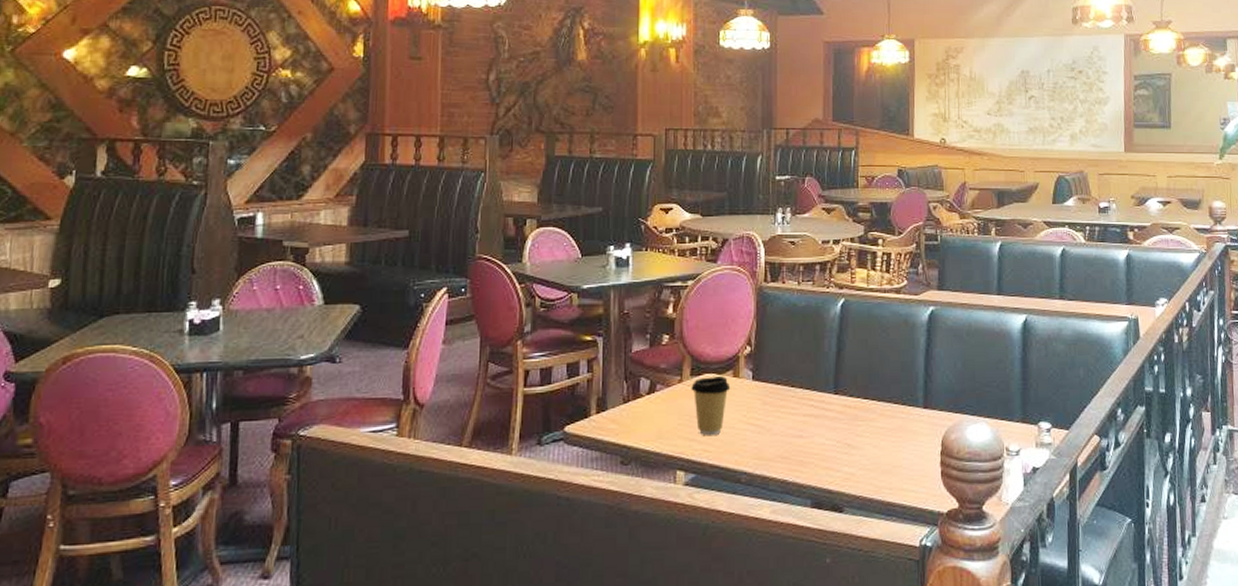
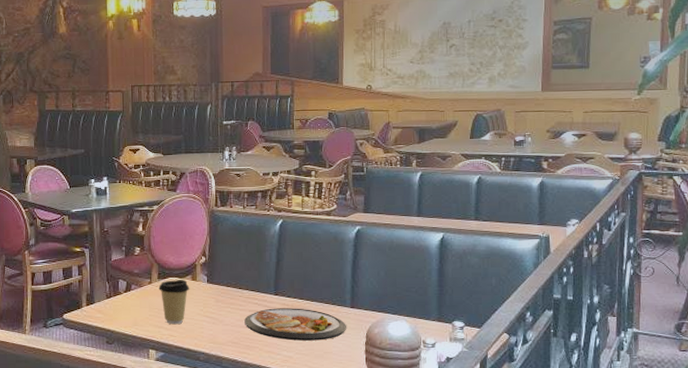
dish: none [797,410,920,453] -> present [244,308,347,341]

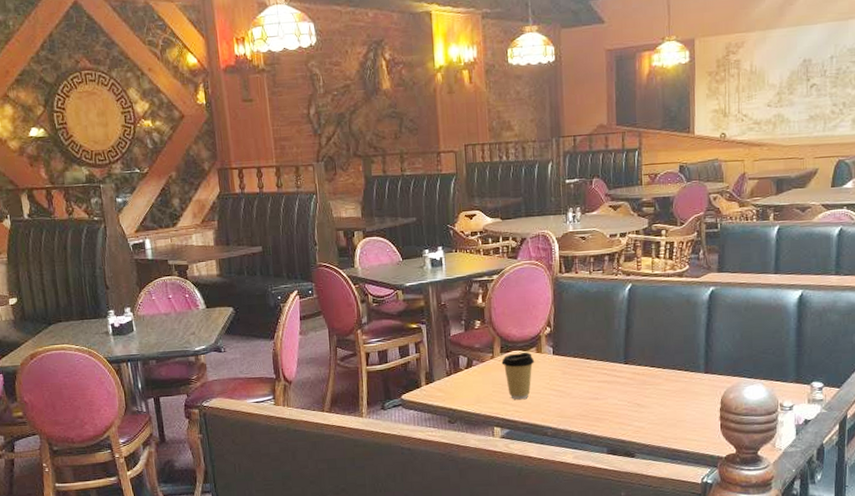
dish: present [244,308,347,341] -> none [593,376,701,411]

